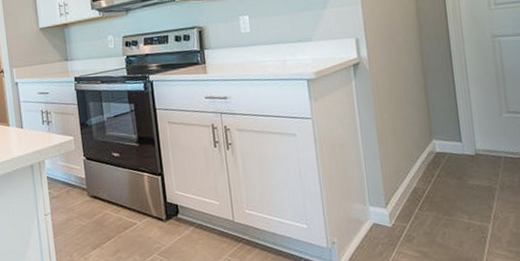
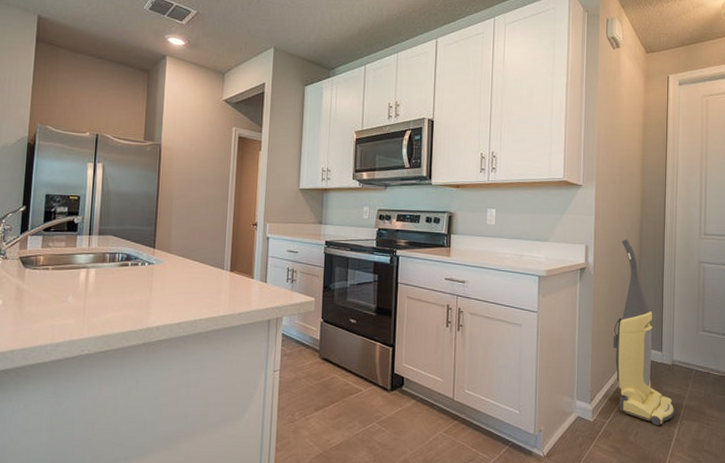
vacuum cleaner: none [397,24,486,223] -> present [613,239,675,425]

